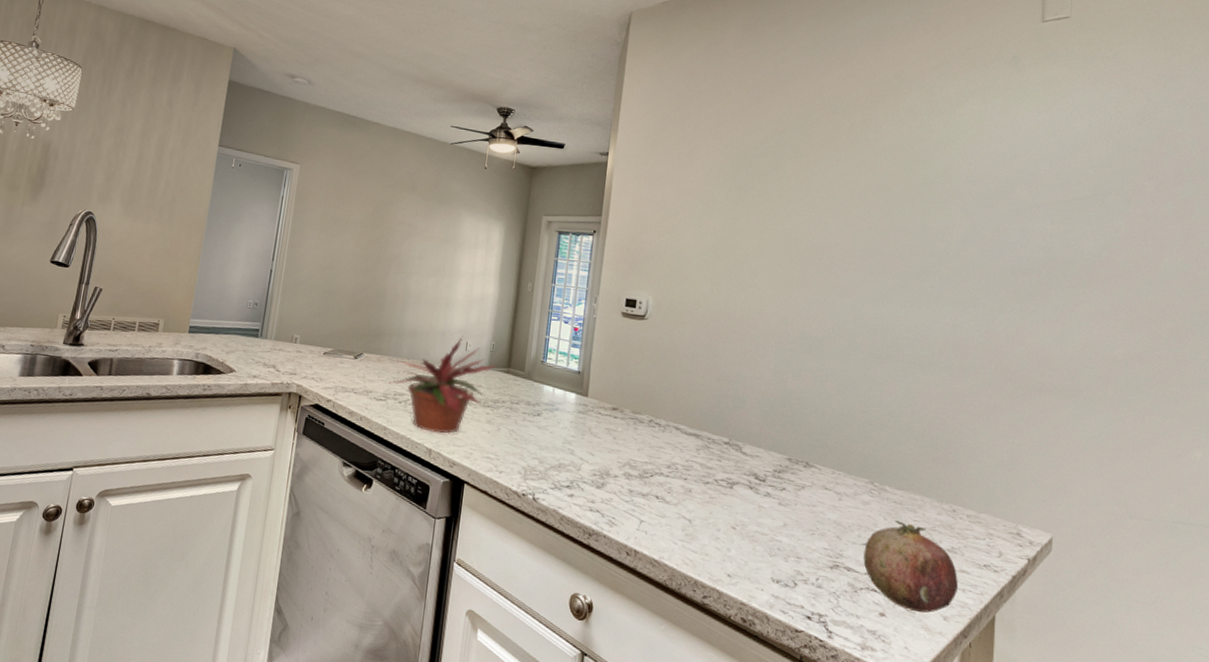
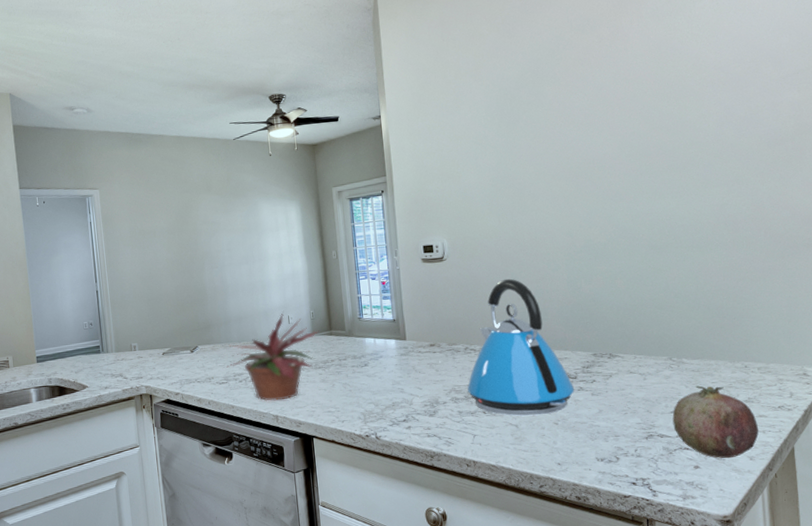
kettle: none [643,353,761,515] -> present [467,278,575,416]

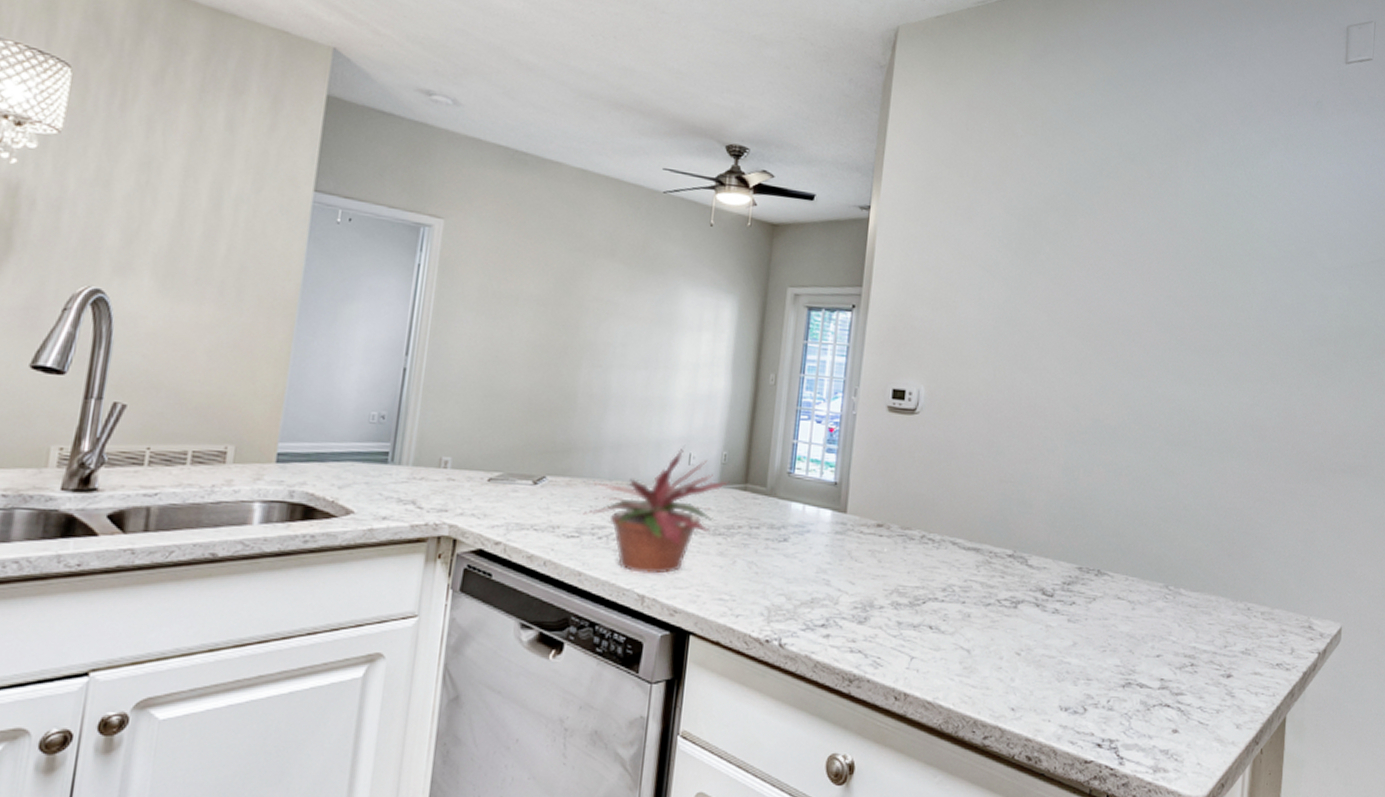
kettle: present [467,278,575,416] -> none [914,451,1049,640]
fruit: present [672,385,759,459] -> none [1156,625,1252,724]

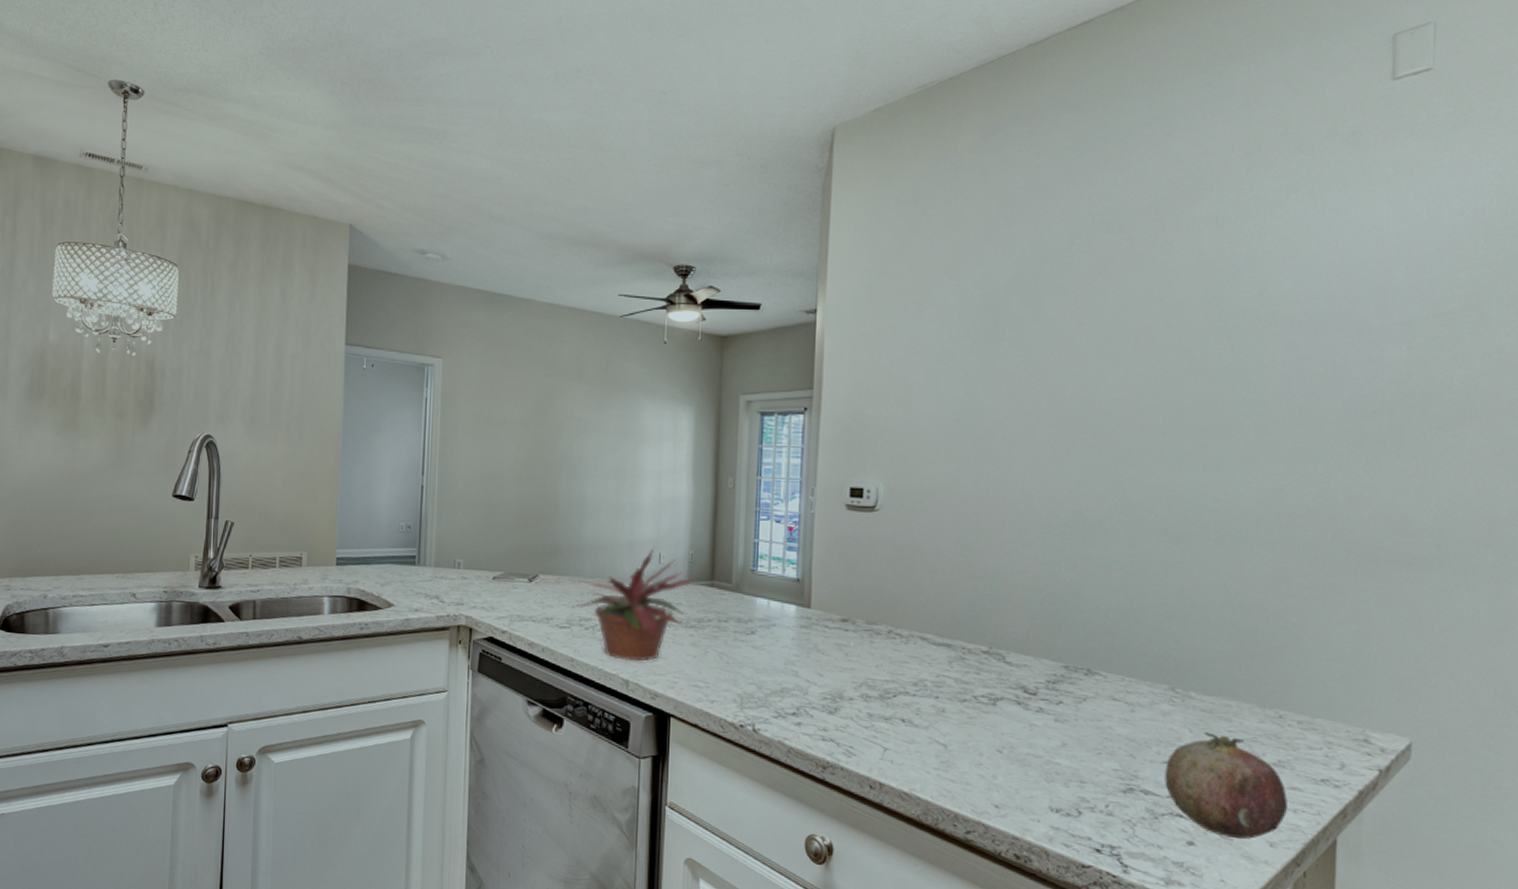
fruit: none [1156,625,1252,724] -> present [1164,732,1289,840]

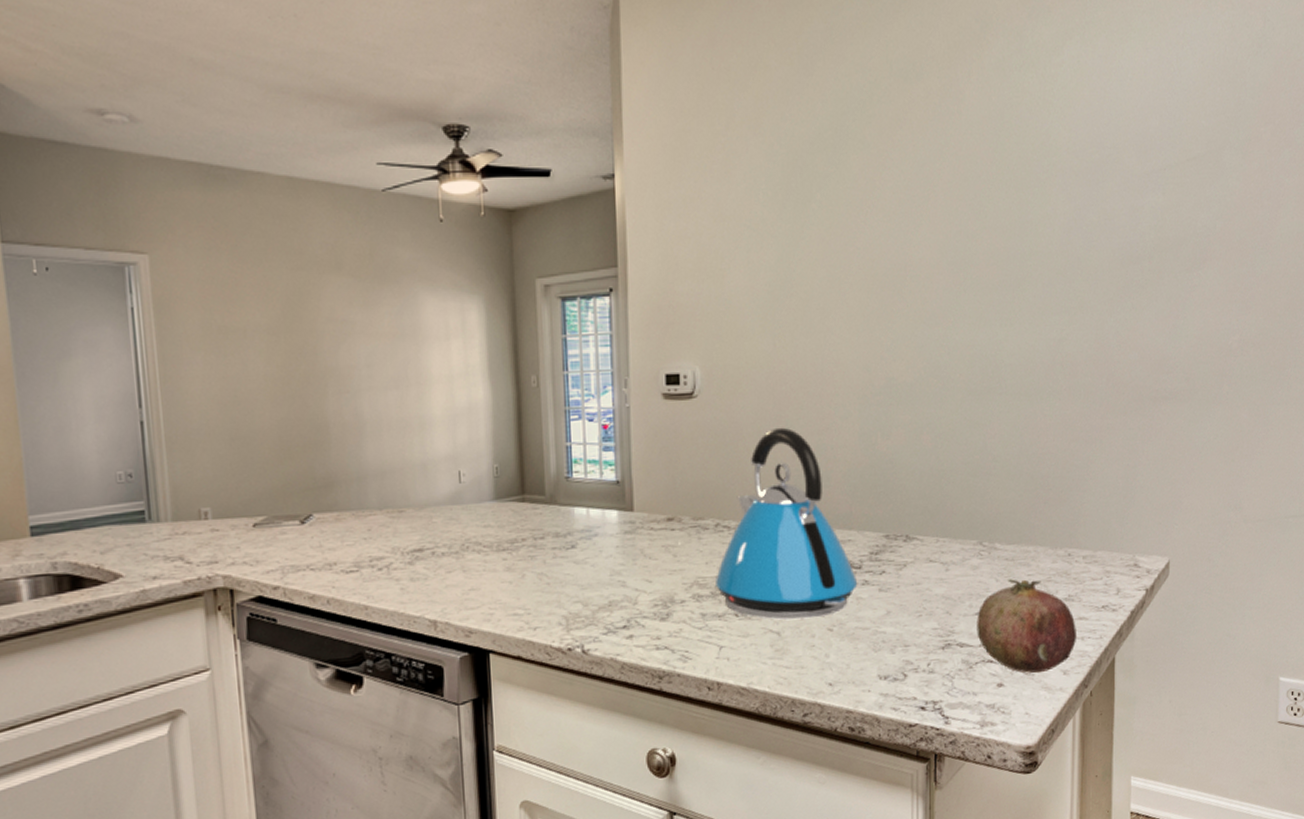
potted plant: present [567,547,697,662] -> none [353,464,506,600]
kettle: none [883,547,1032,737] -> present [714,427,858,620]

